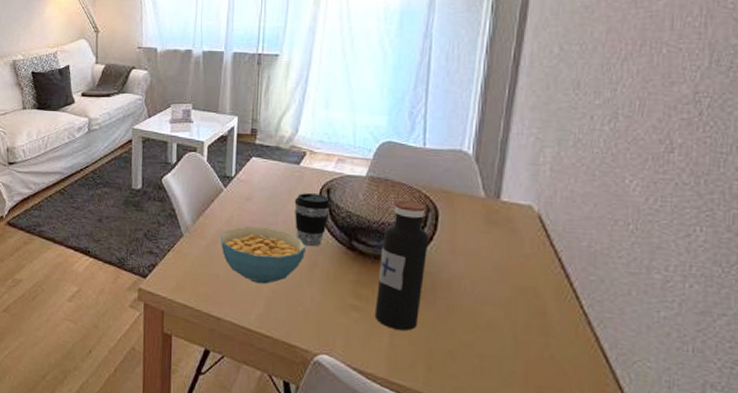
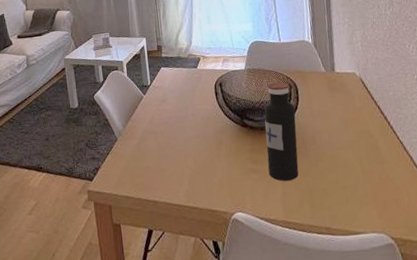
cereal bowl: present [220,226,307,284] -> none [146,121,212,167]
coffee cup: present [294,193,332,247] -> none [197,88,225,130]

